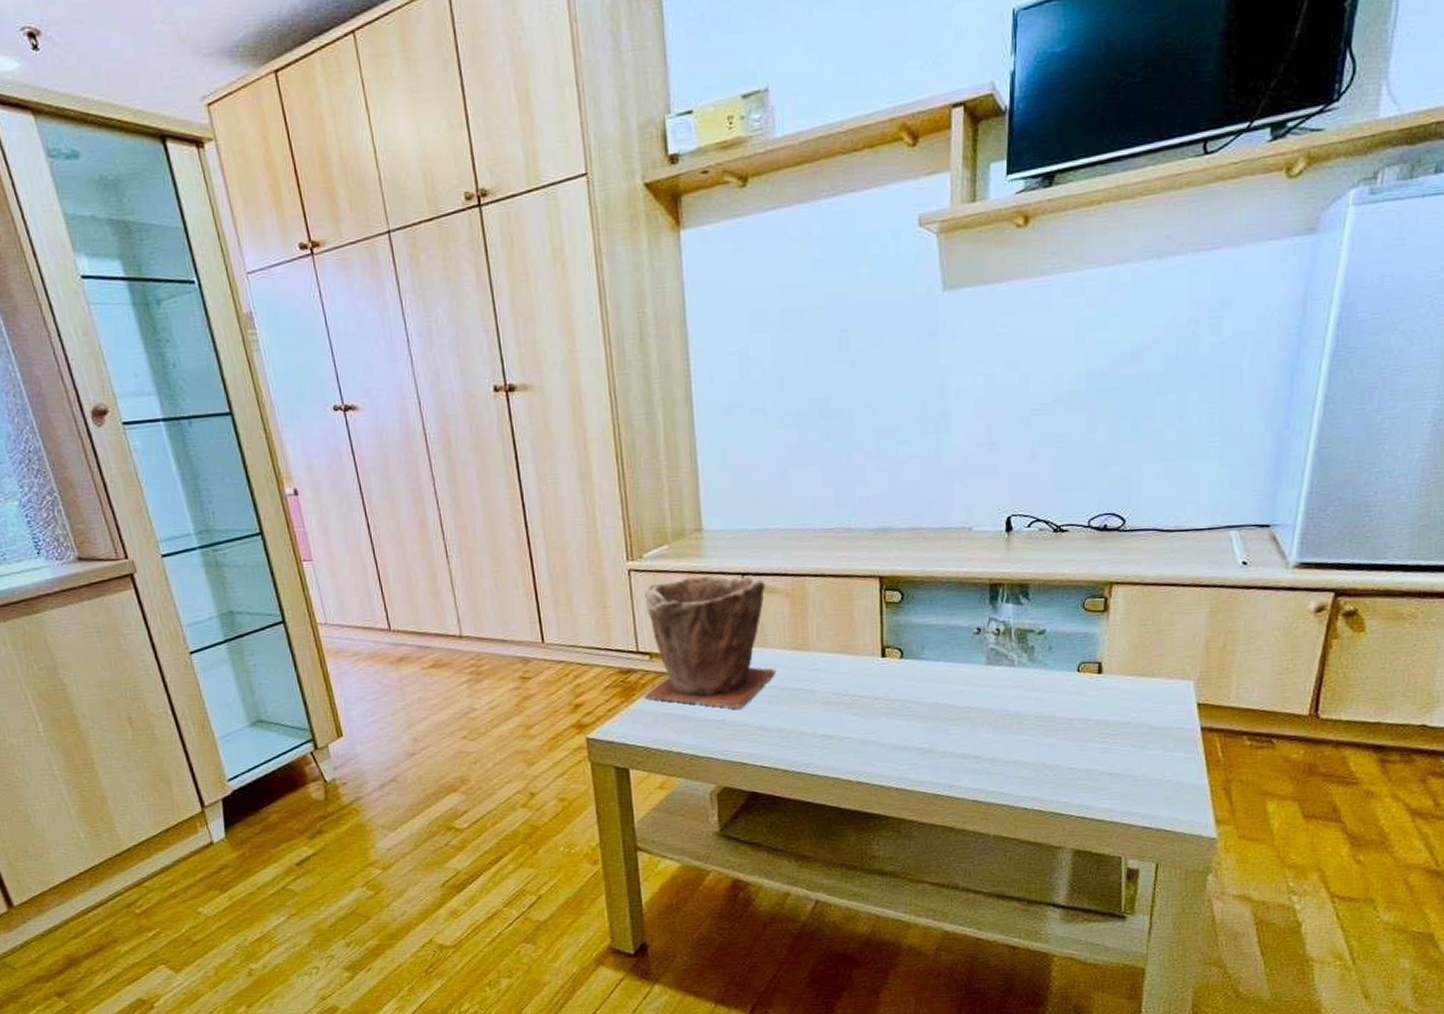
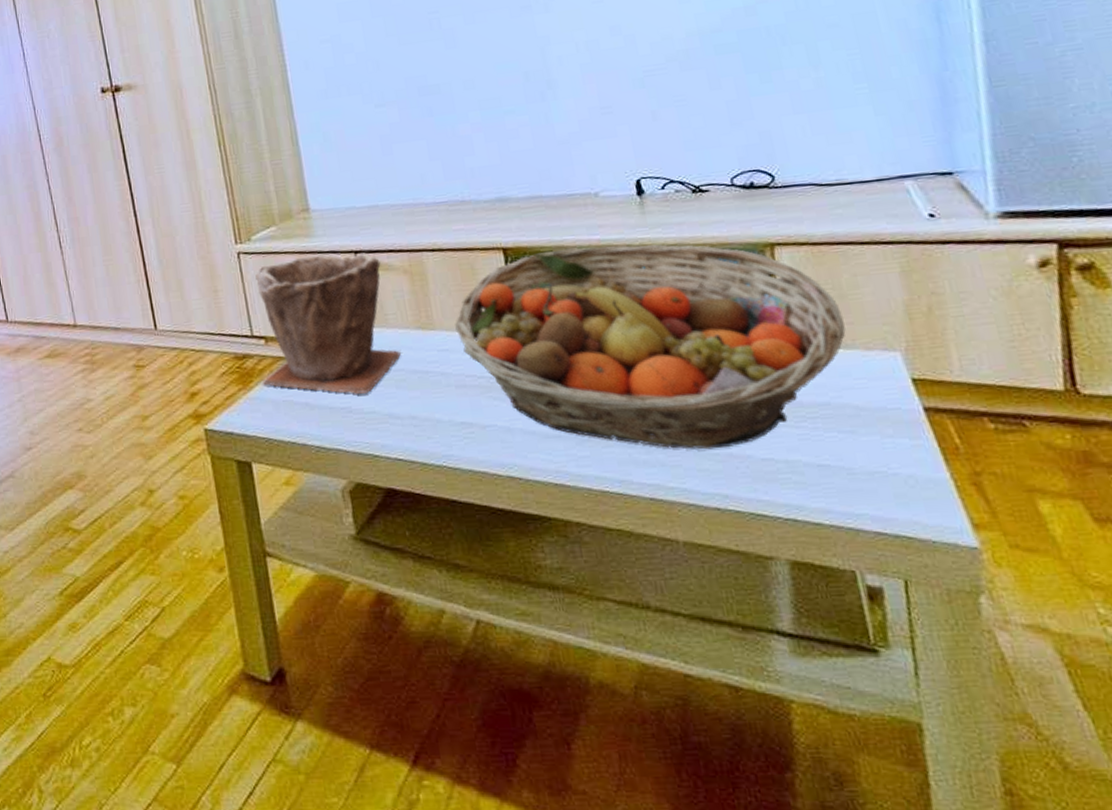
fruit basket: none [828,578,1155,760] -> present [455,244,846,450]

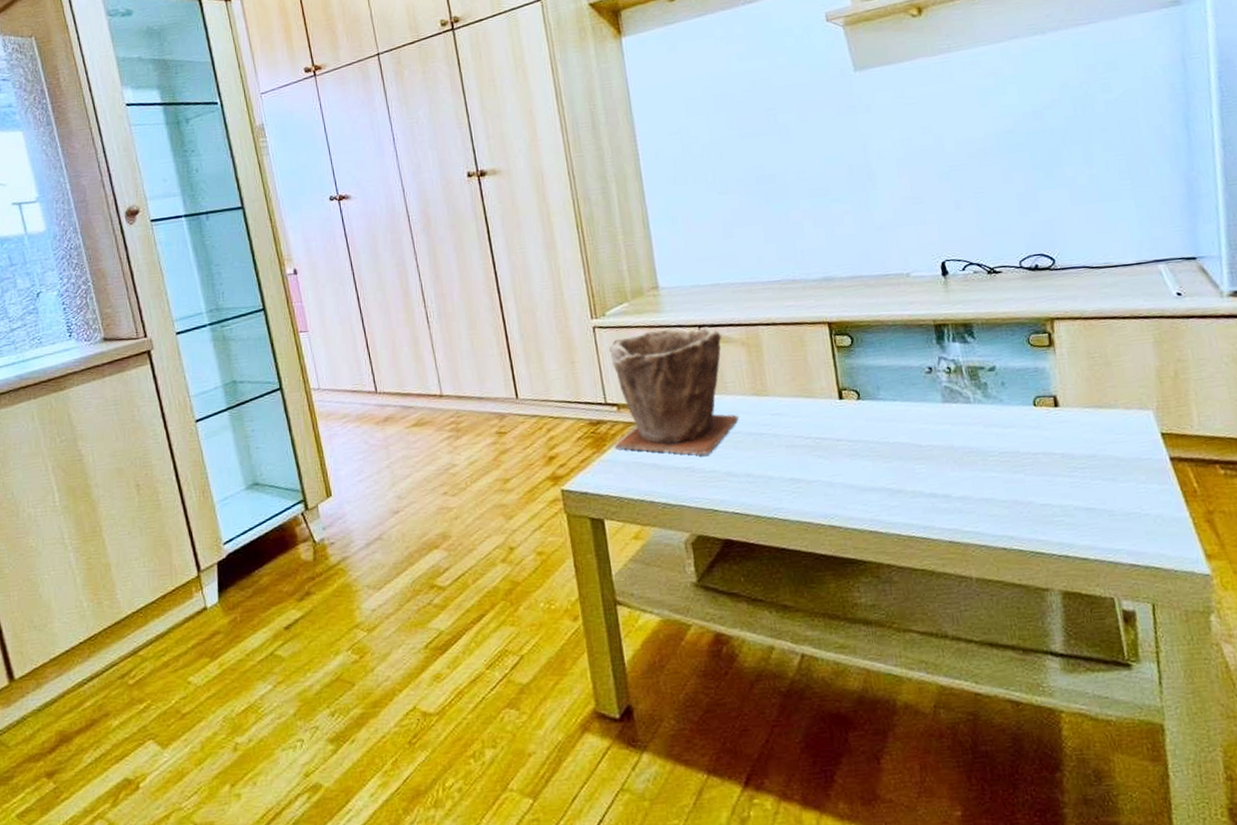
fruit basket: present [455,244,846,450] -> none [786,319,1110,498]

